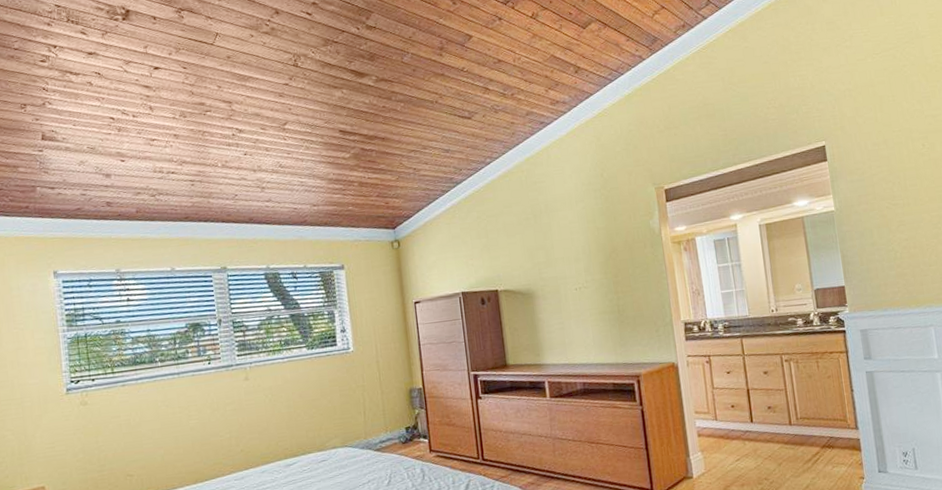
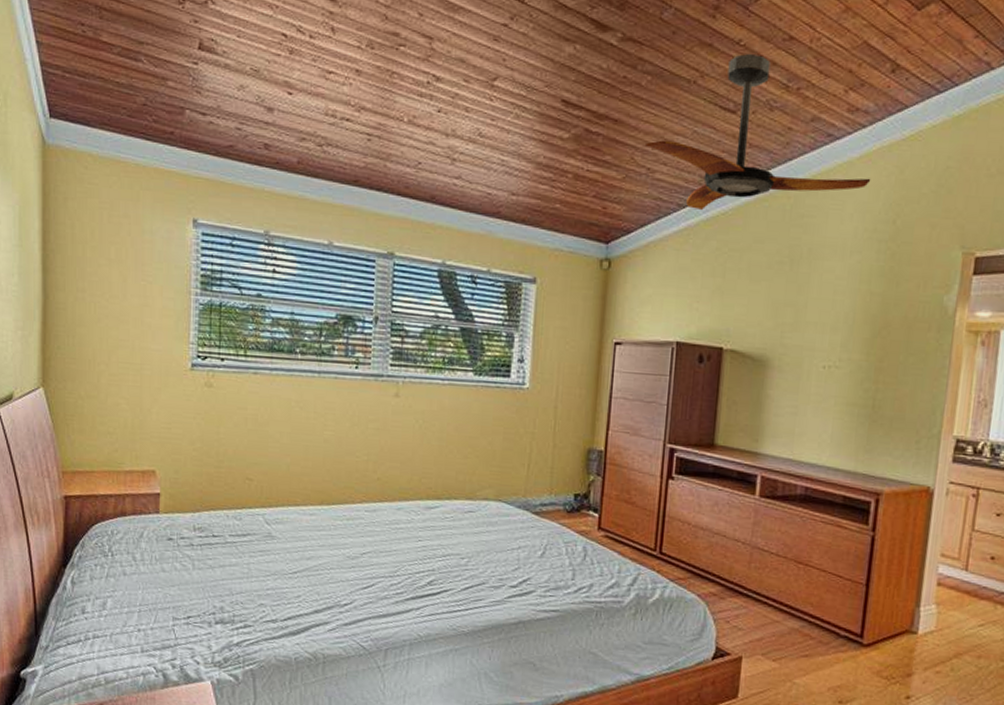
ceiling fan: none [409,75,579,192] -> present [646,53,871,210]

